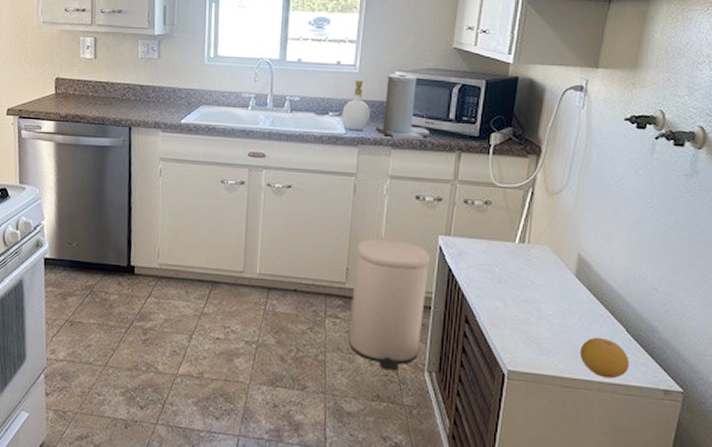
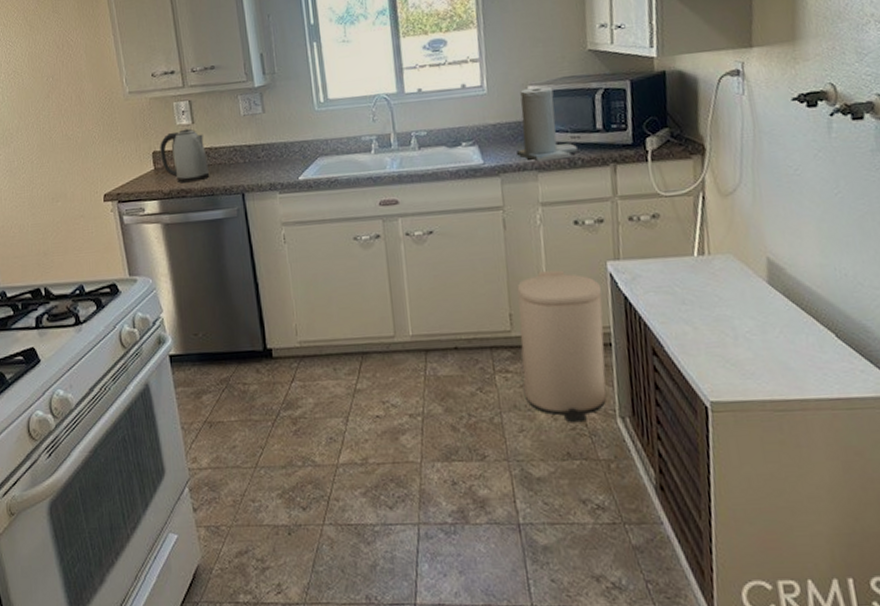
kettle: none [62,62,104,110] -> present [160,128,210,183]
soap bottle: present [342,80,371,131] -> none [476,102,509,159]
fruit: present [579,337,630,379] -> none [787,348,848,394]

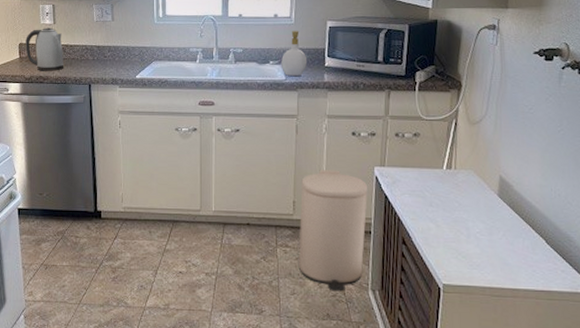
soap bottle: none [476,102,509,159] -> present [281,31,308,77]
paper towel: present [516,86,578,162] -> none [312,23,361,83]

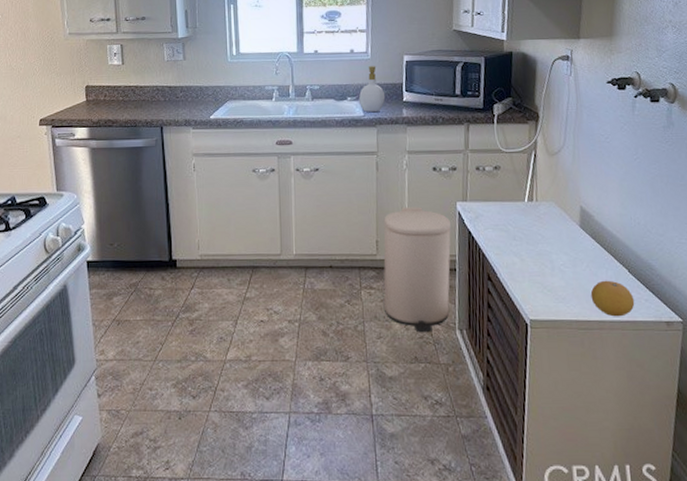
kettle: present [25,27,64,71] -> none [92,68,134,115]
fruit: none [505,249,551,286] -> present [590,280,635,317]

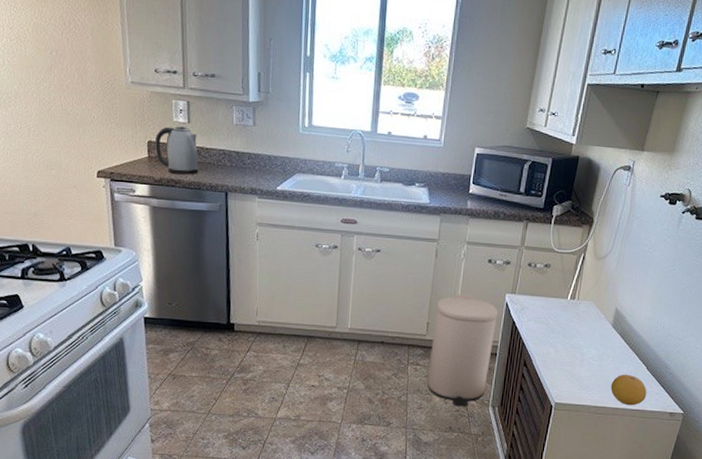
kettle: none [92,68,134,115] -> present [155,126,199,175]
soap bottle: present [359,66,386,113] -> none [427,154,453,201]

